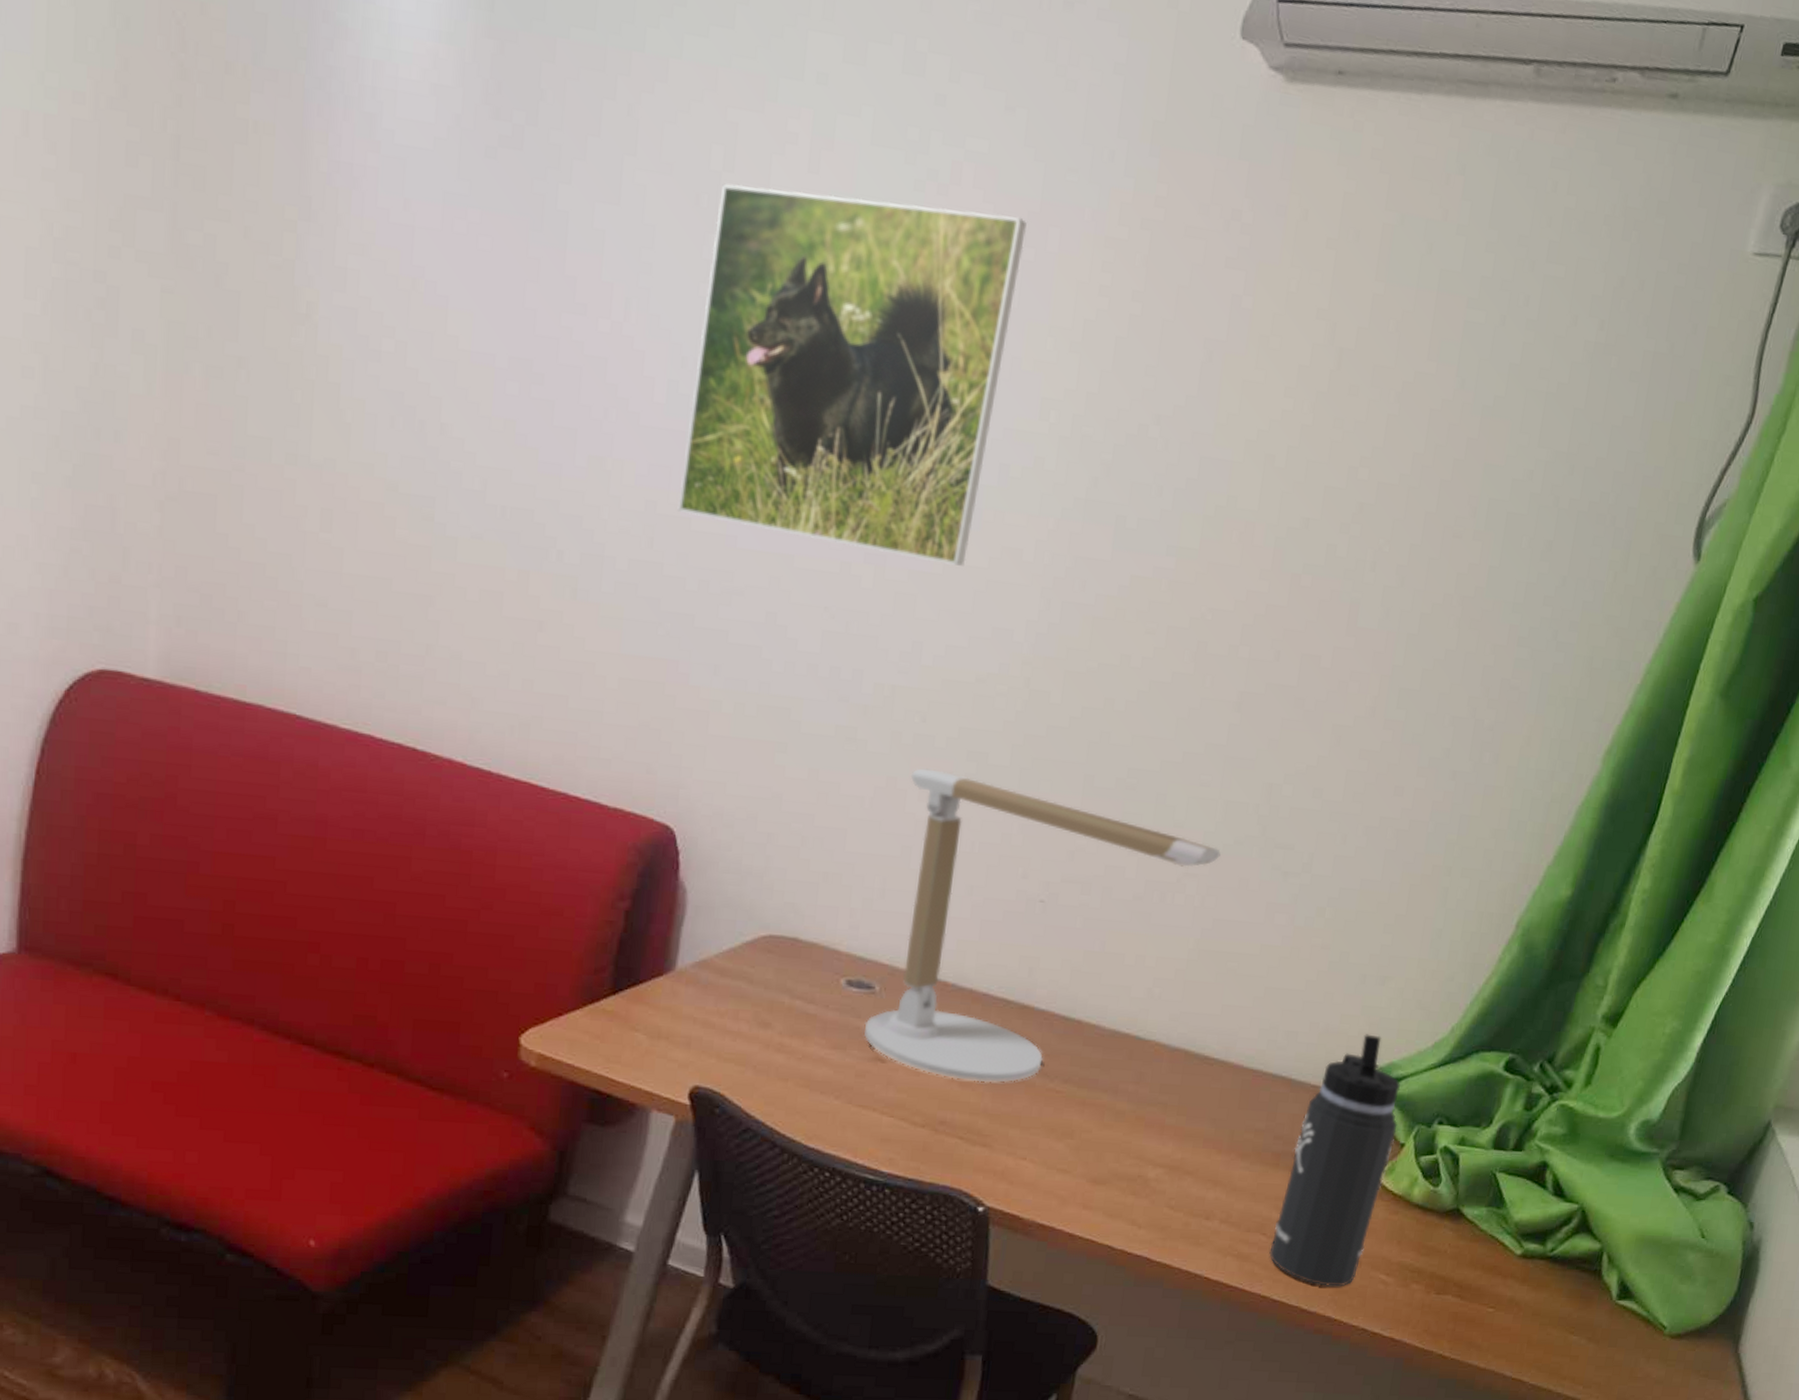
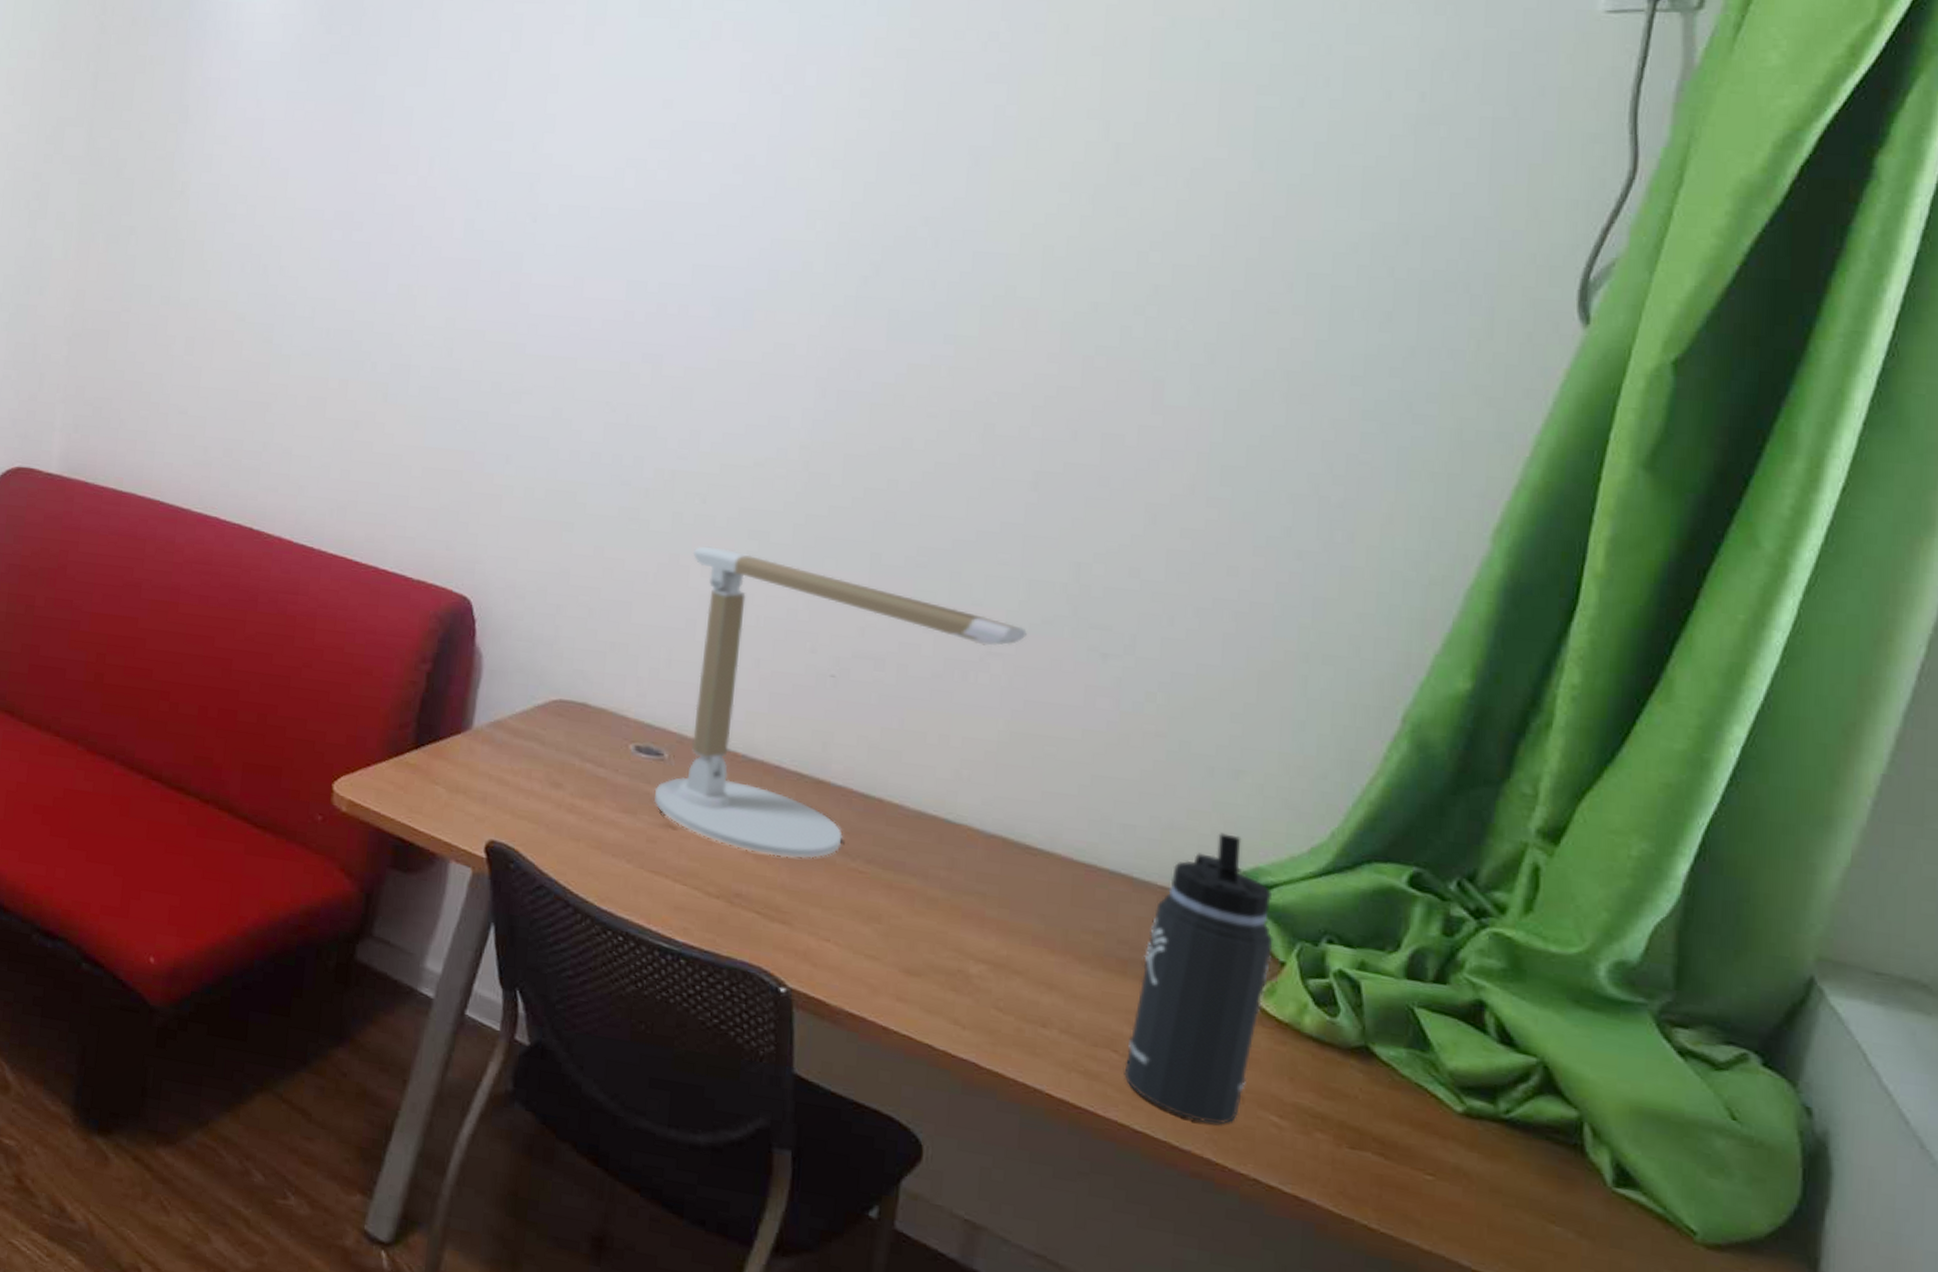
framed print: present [677,183,1027,566] -> none [473,60,784,362]

